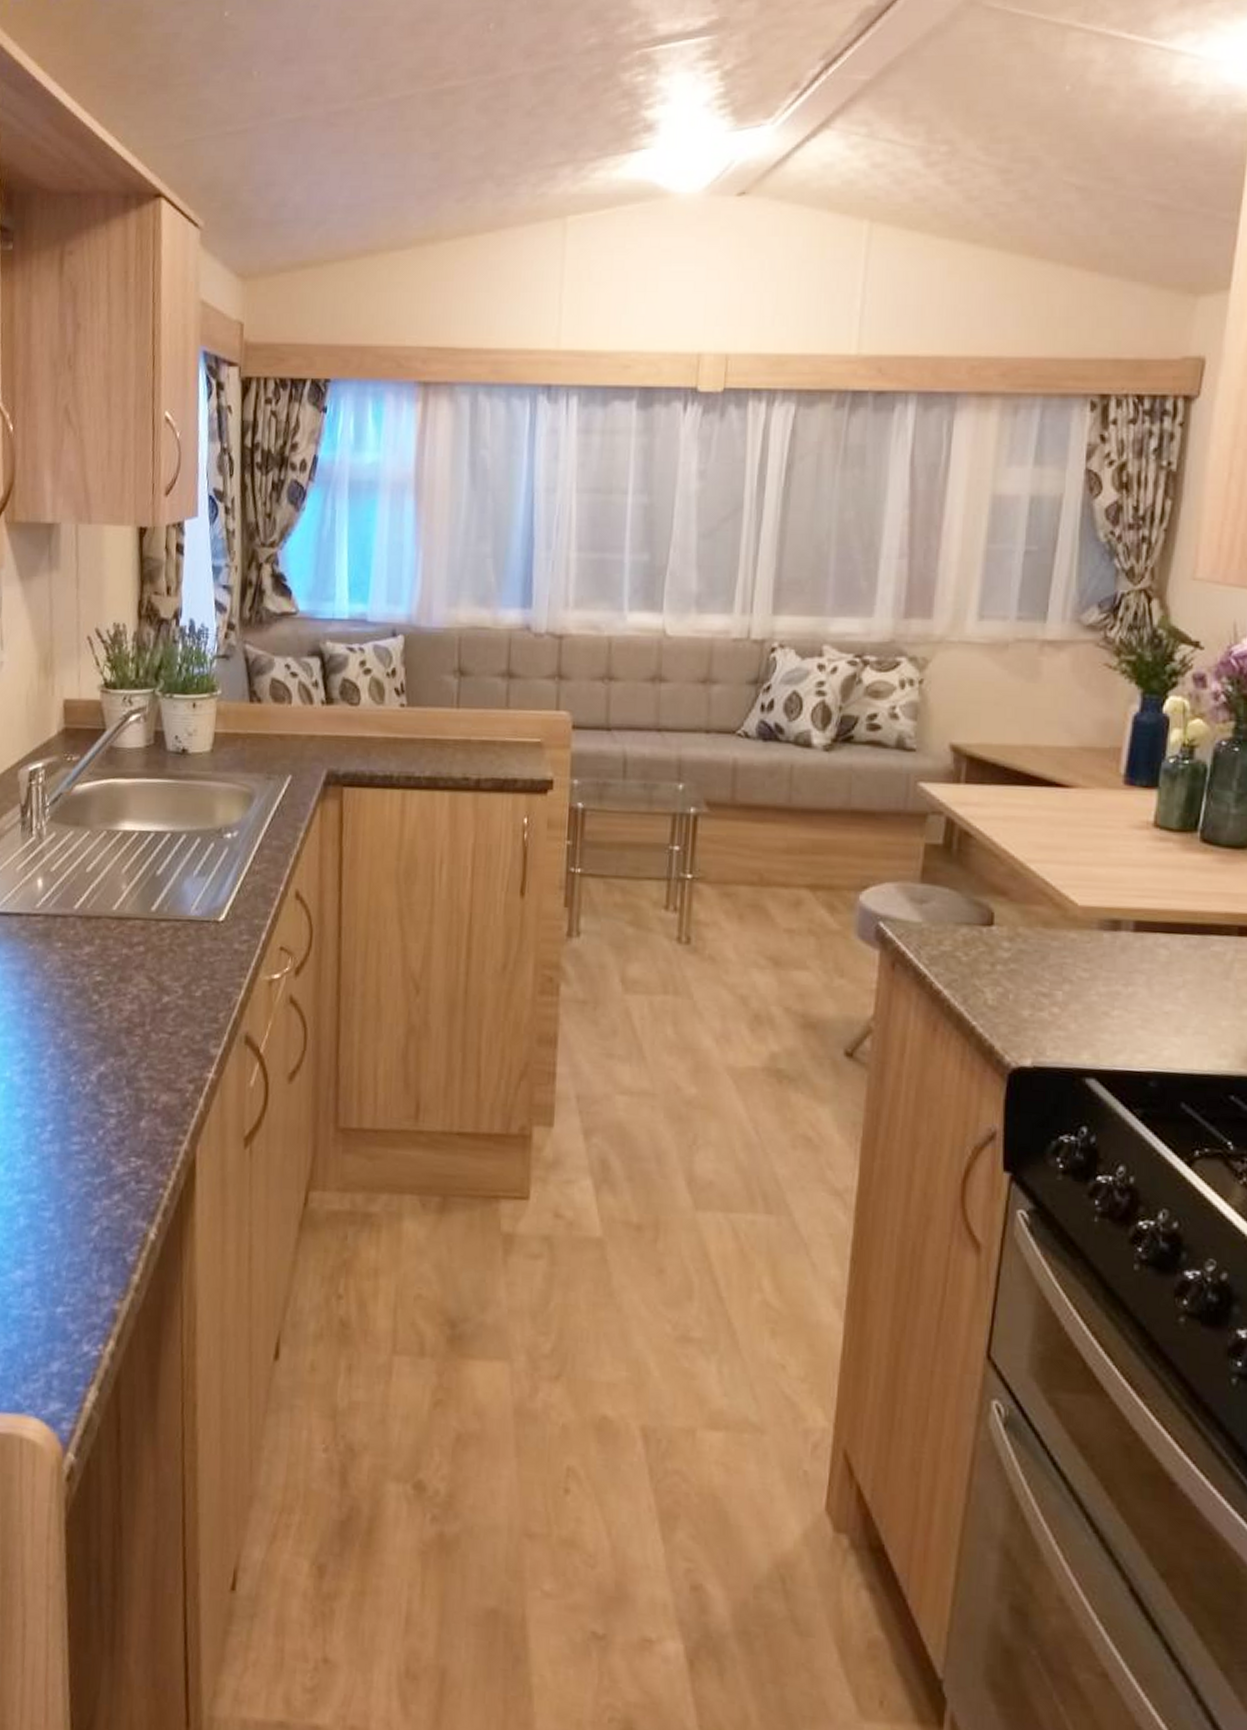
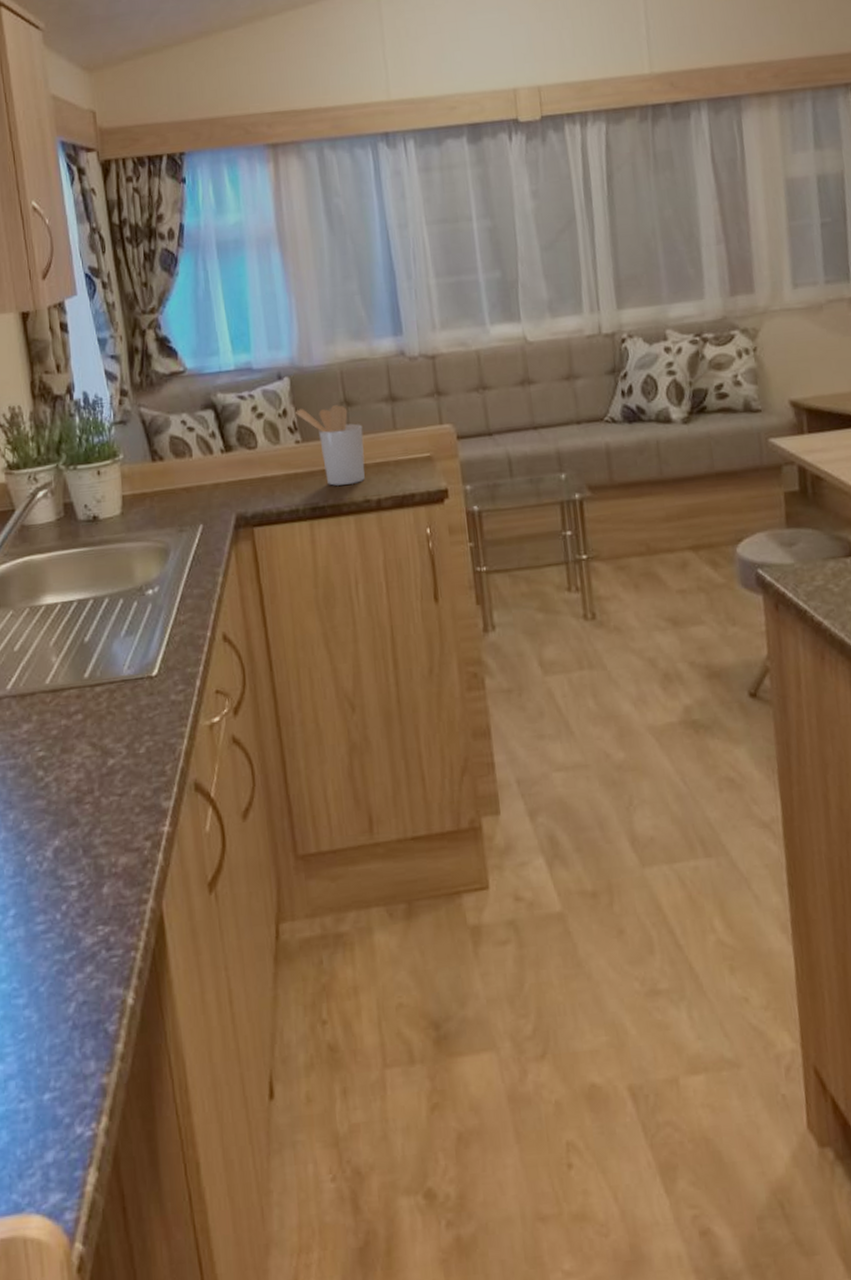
utensil holder: none [404,671,473,759] -> present [294,405,365,486]

